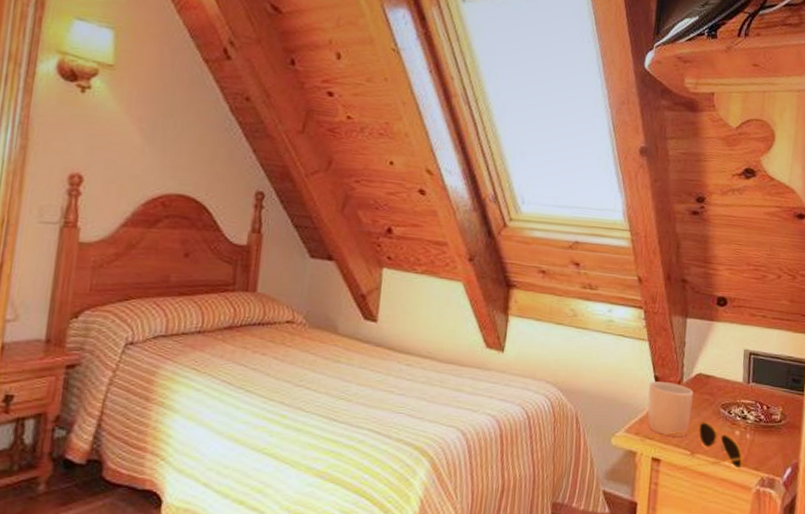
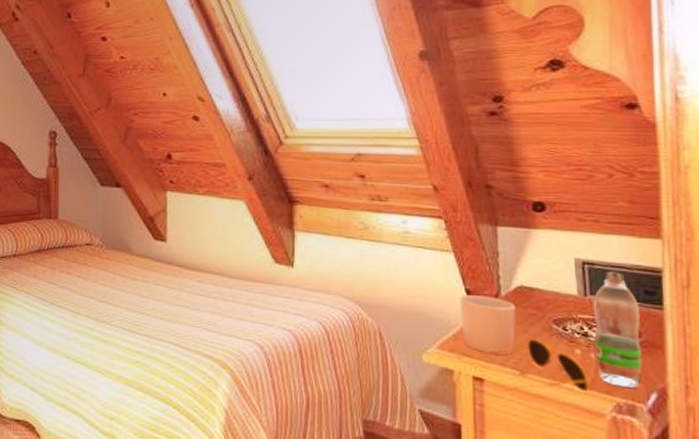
bottle: none [749,361,788,463] -> present [593,271,643,388]

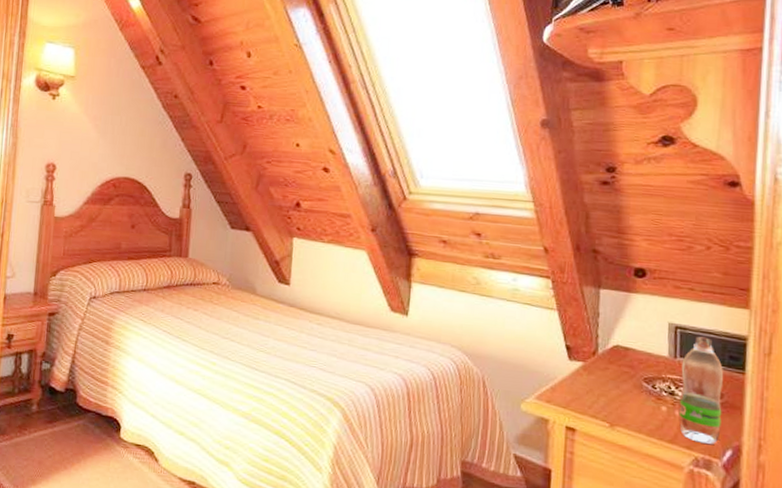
sunglasses: present [456,339,591,392] -> none [552,394,673,446]
mug: present [460,295,517,355] -> none [559,351,611,408]

